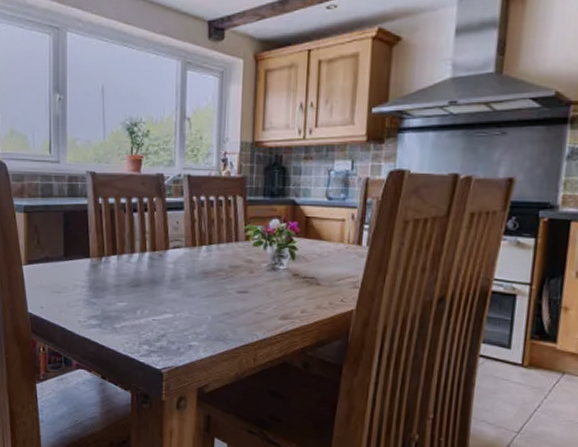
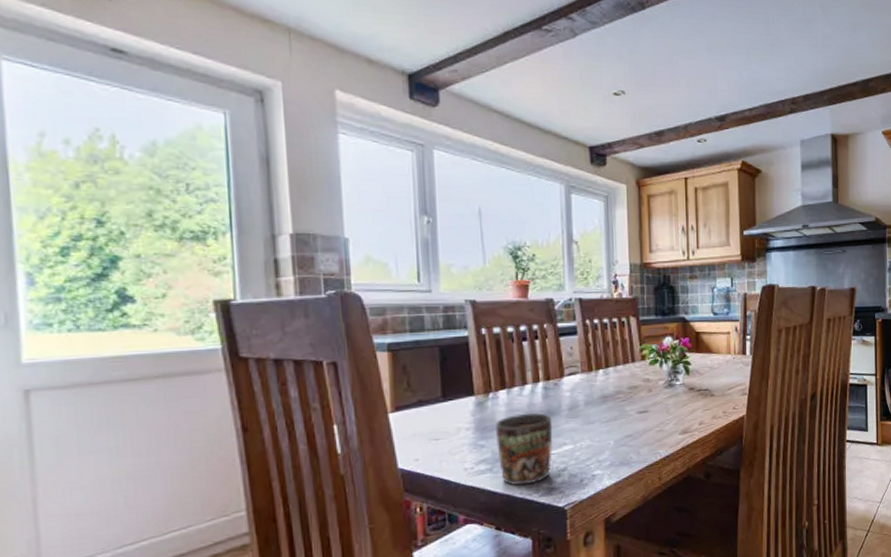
mug: none [105,279,156,344] -> present [494,413,553,486]

